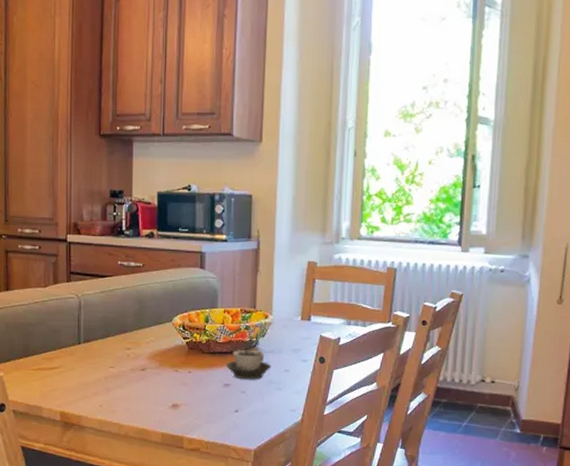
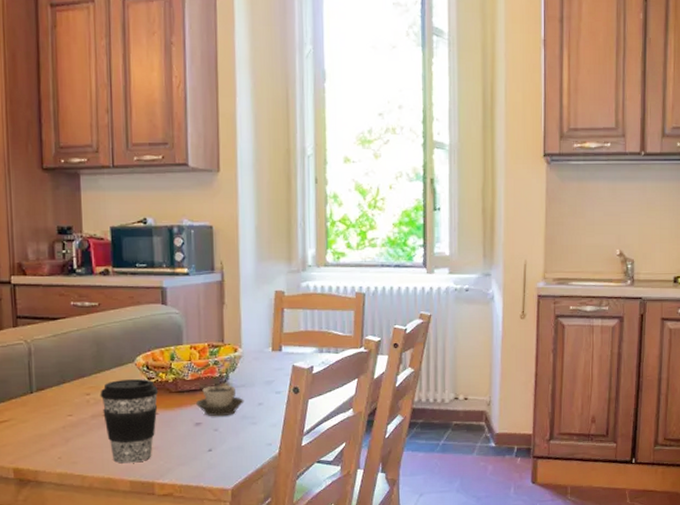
coffee cup: none [139,338,192,417] -> present [100,379,159,464]

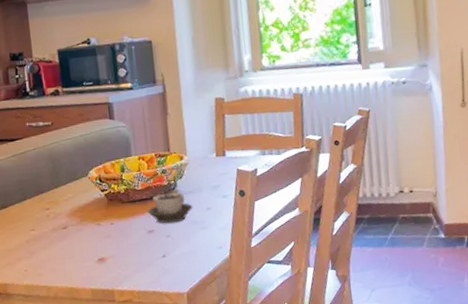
coffee cup: present [100,379,159,464] -> none [58,191,113,273]

